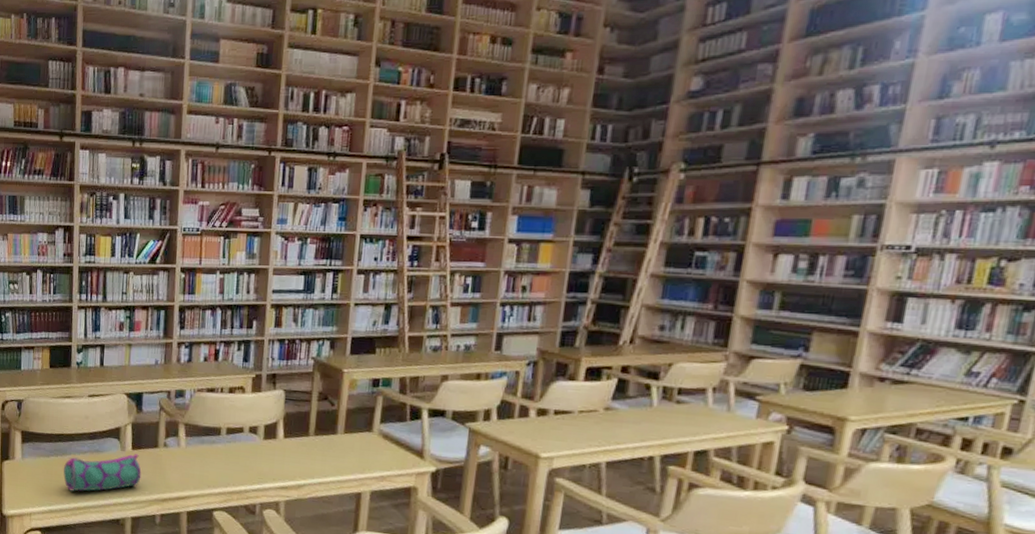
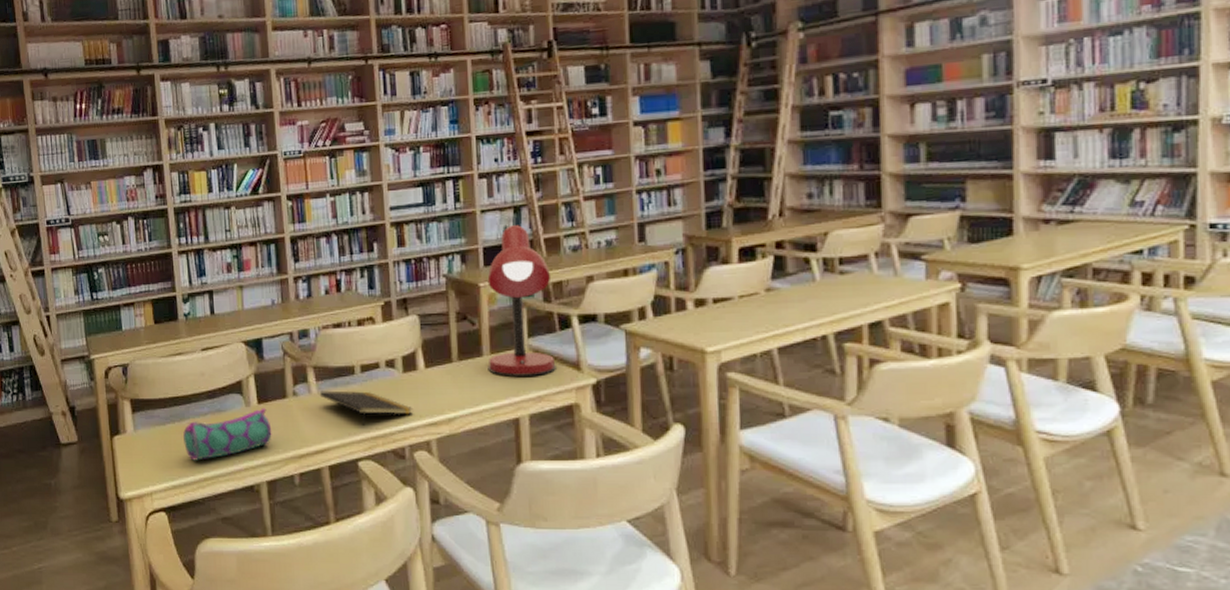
notepad: none [187,445,269,481] -> present [319,390,414,426]
desk lamp: none [339,320,410,458] -> present [487,225,556,377]

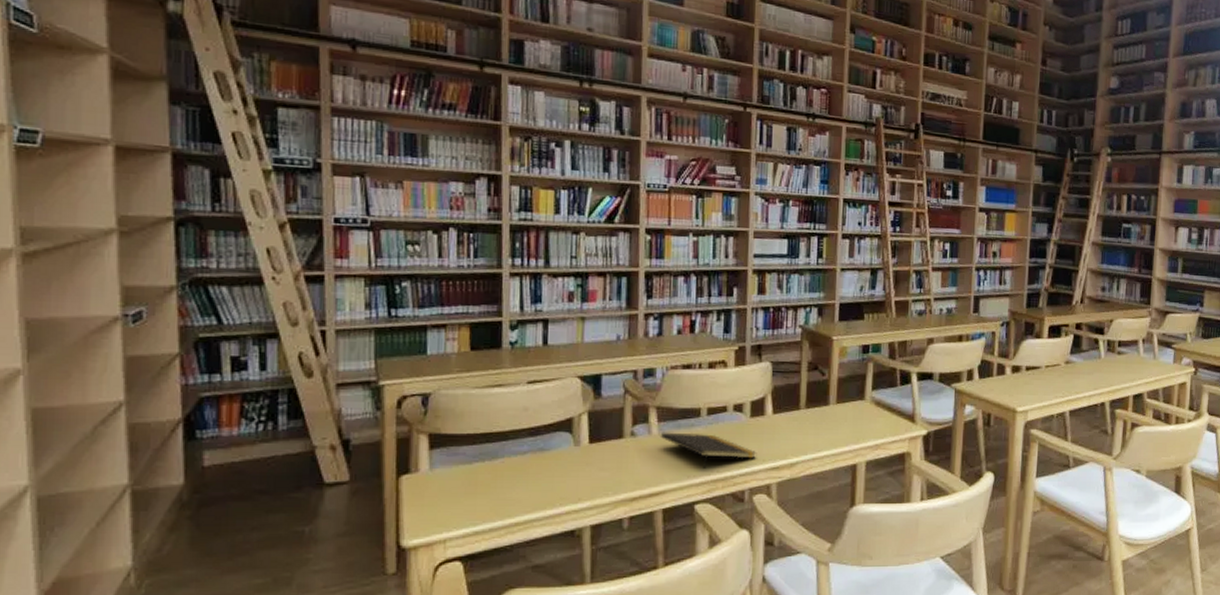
pencil case: present [183,408,272,461] -> none [494,448,603,504]
desk lamp: present [487,225,556,377] -> none [832,286,898,426]

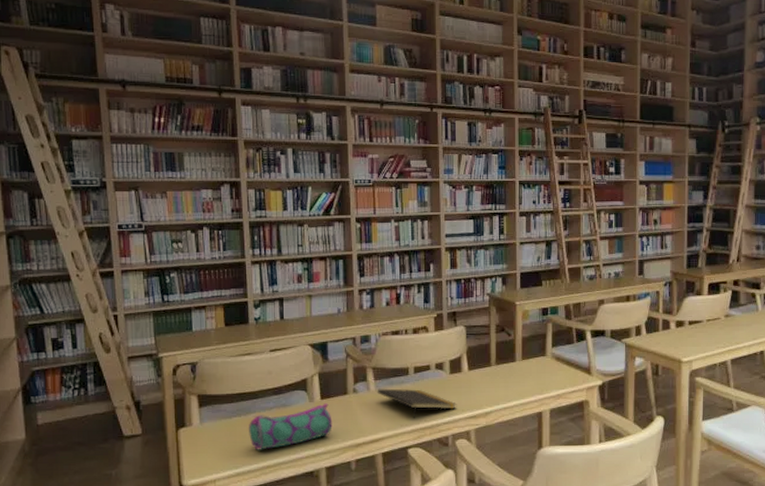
pencil case: none [494,448,603,504] -> present [249,403,333,450]

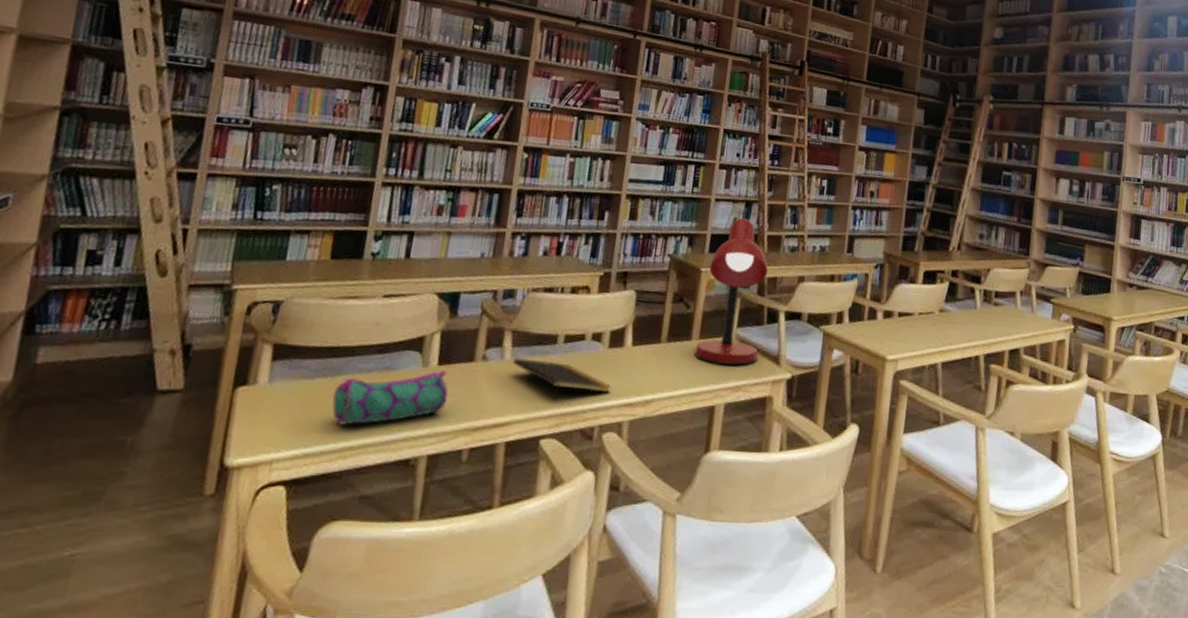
desk lamp: none [519,256,572,378] -> present [693,218,768,366]

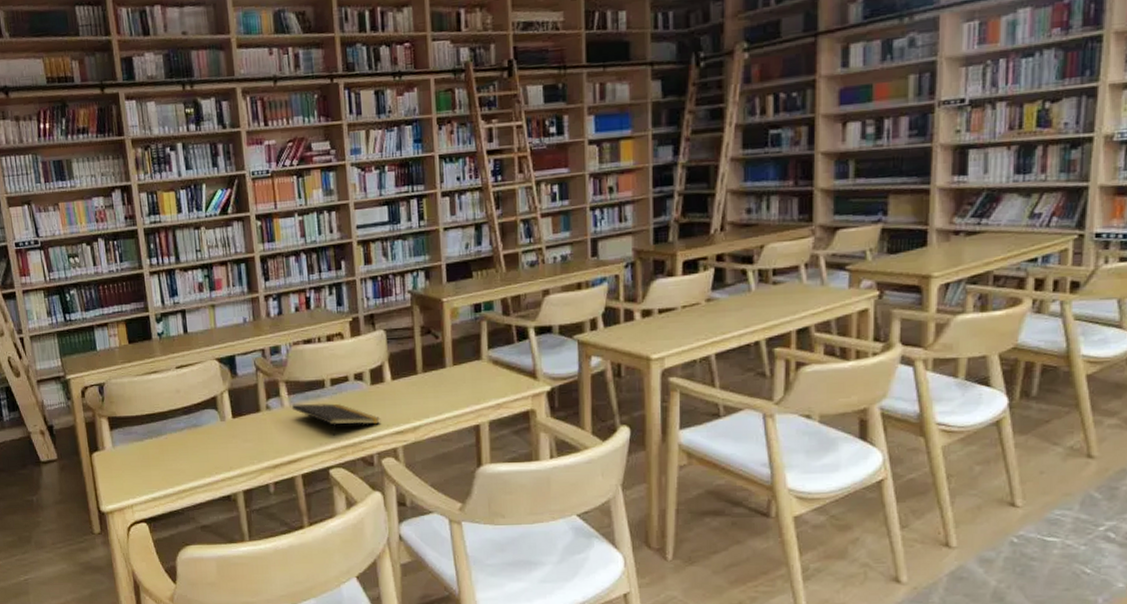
pencil case: present [332,370,448,425] -> none [161,422,247,474]
desk lamp: present [693,218,768,366] -> none [450,242,514,386]

